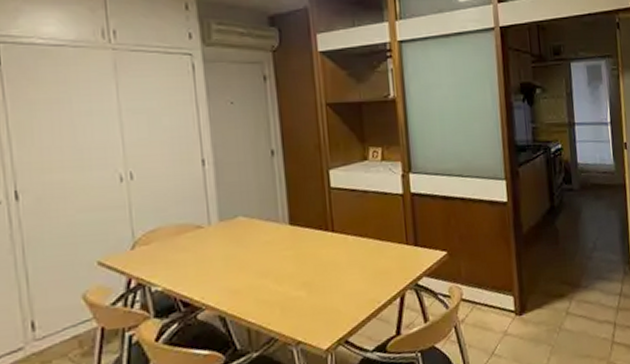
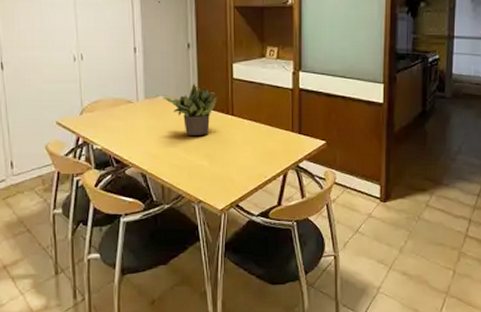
potted plant: none [241,197,313,262] -> present [162,83,217,135]

